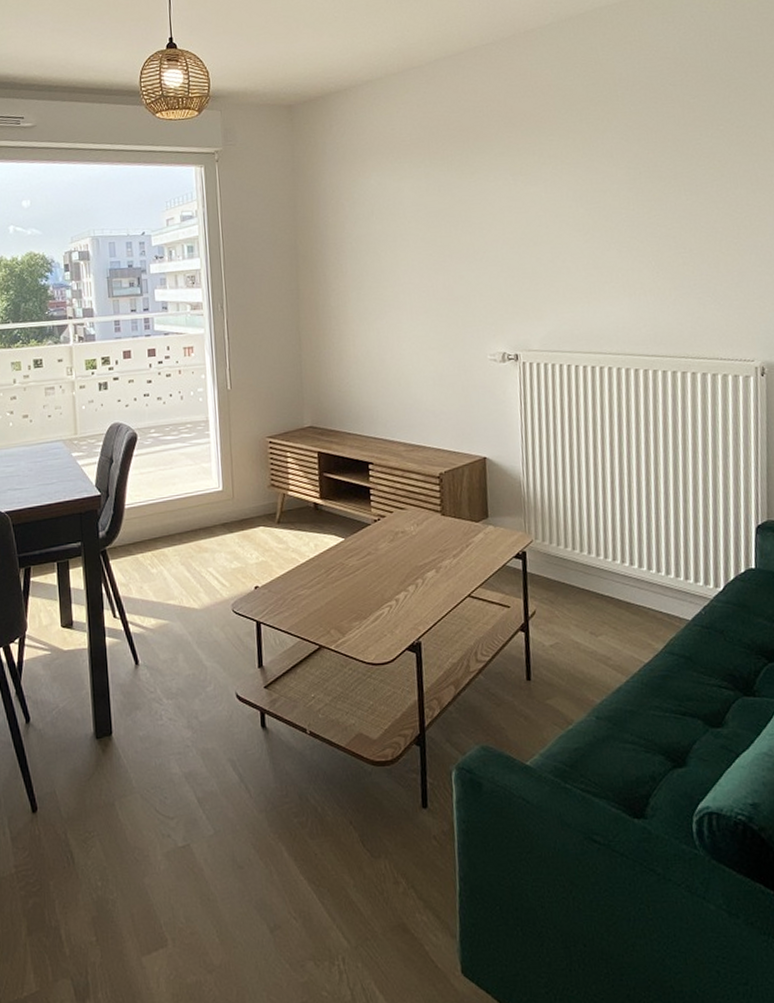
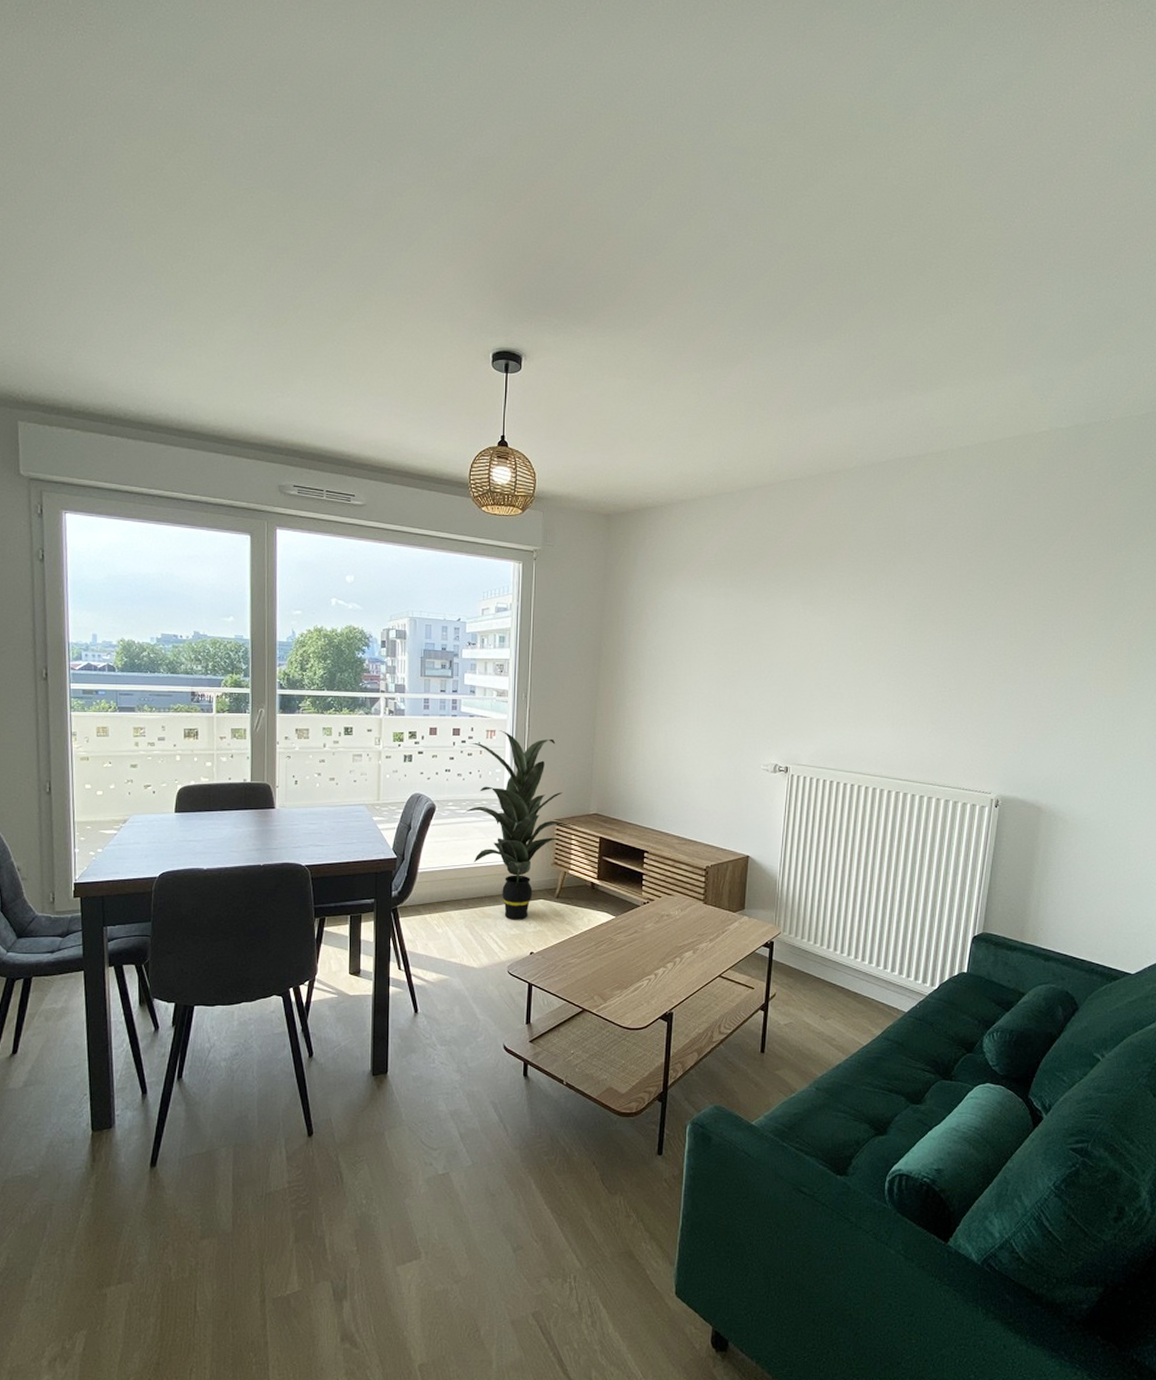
indoor plant: none [167,346,293,552] -> present [463,730,578,920]

